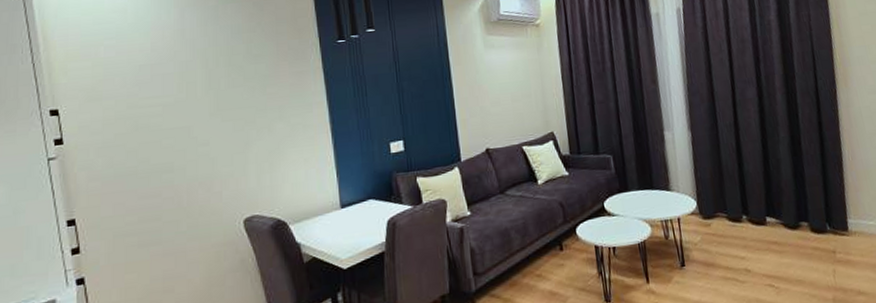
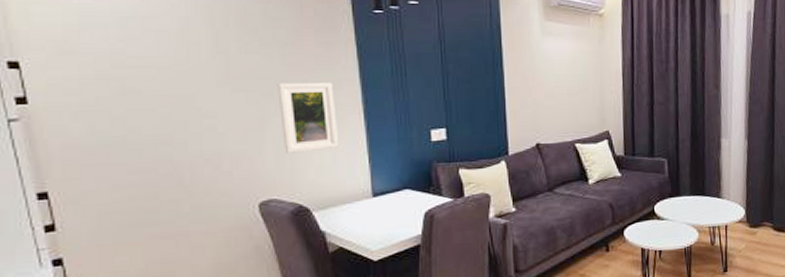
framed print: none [259,107,310,173] -> present [277,82,338,153]

